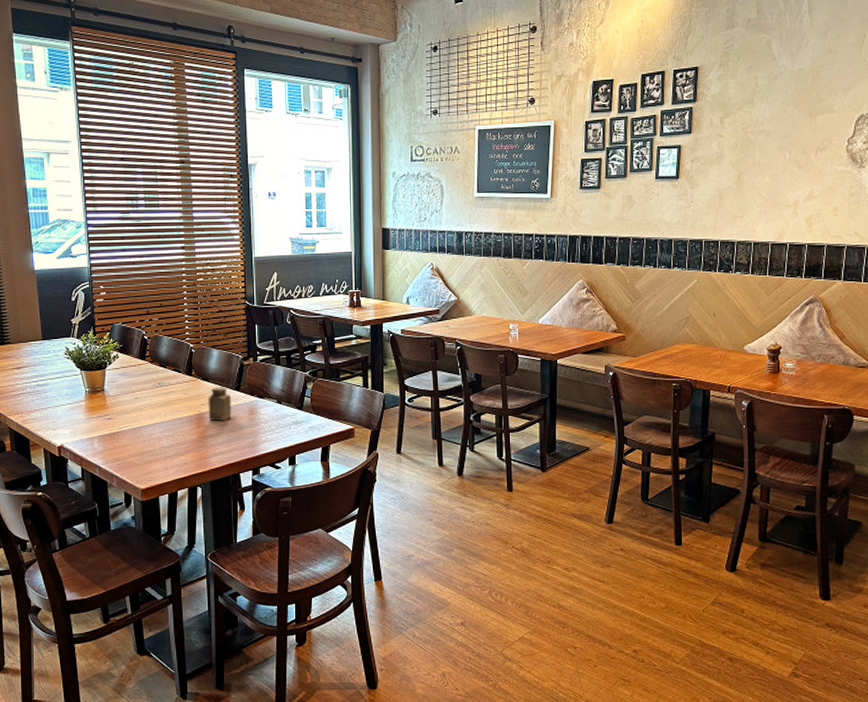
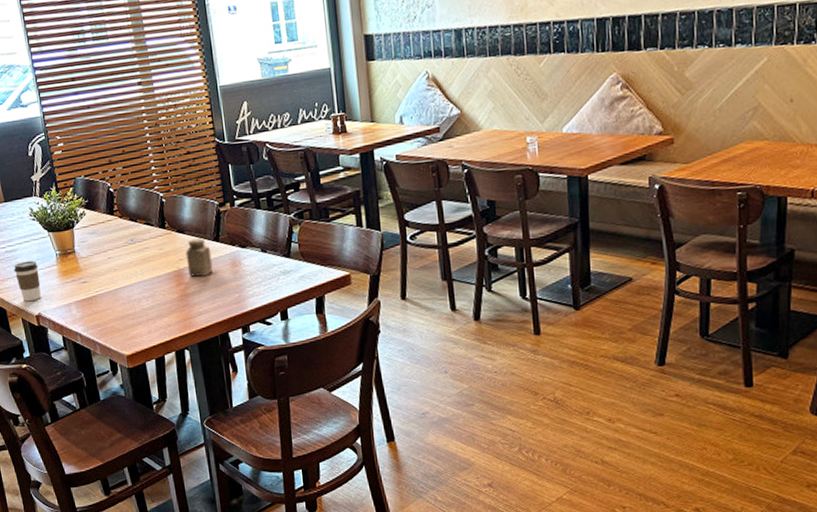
coffee cup: none [42,395,67,433] -> present [13,260,41,302]

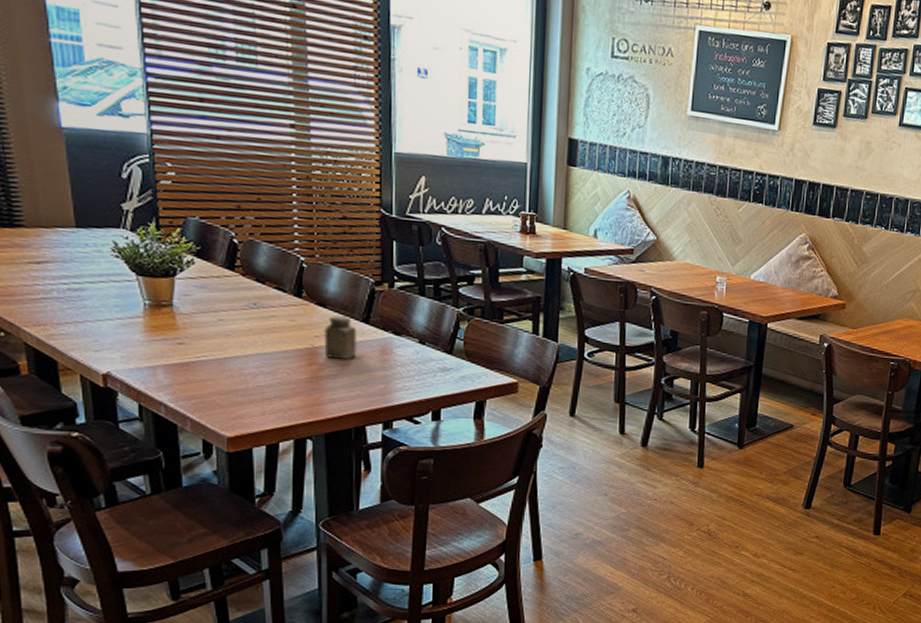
coffee cup: present [13,260,41,302] -> none [76,305,116,356]

